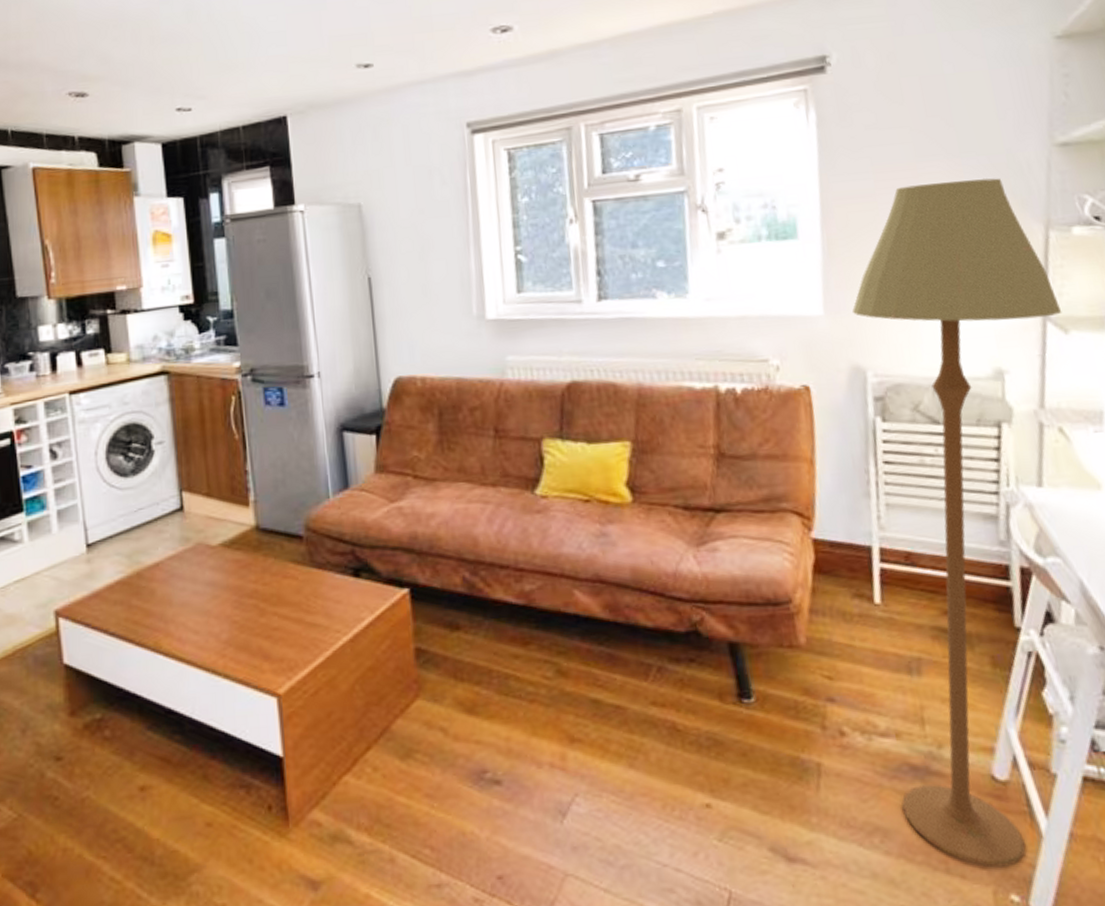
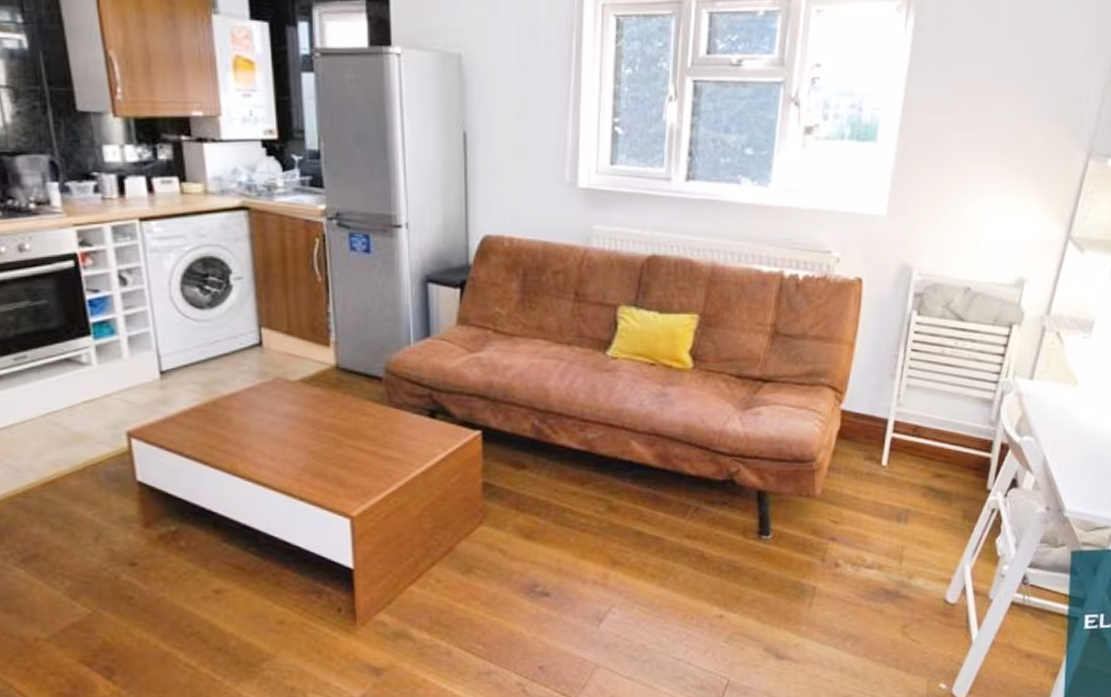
floor lamp: present [852,178,1062,868] -> none [873,103,1083,665]

